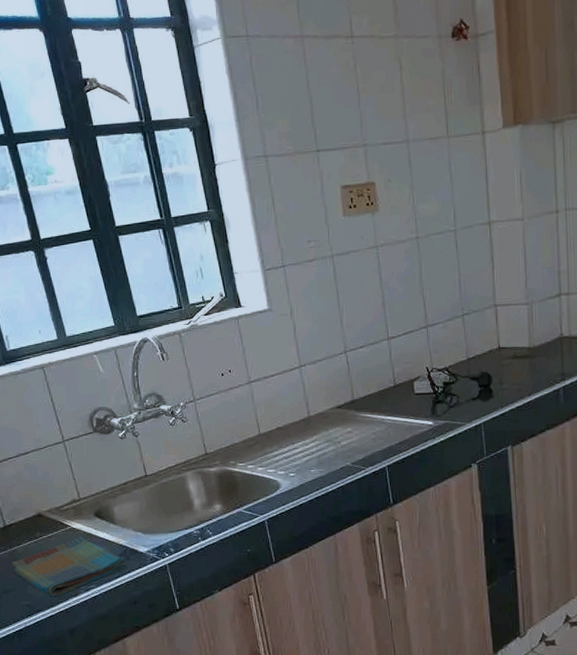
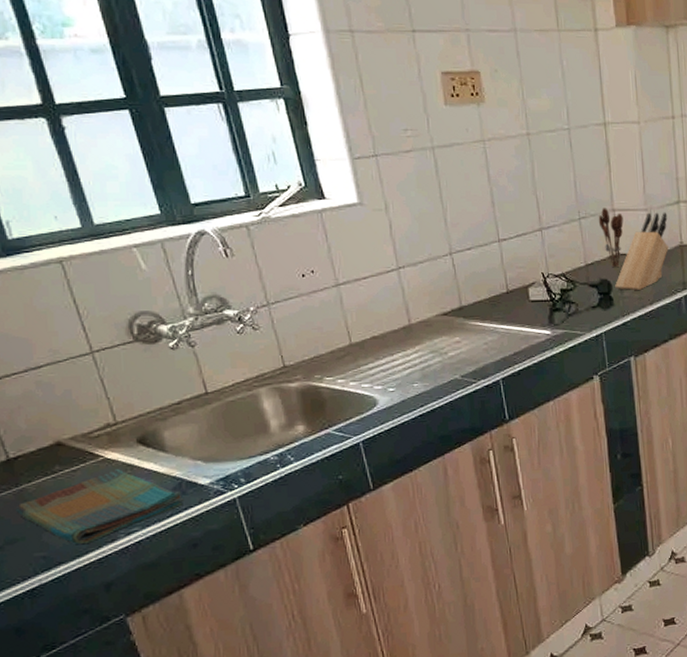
utensil holder: none [480,304,505,361] -> present [598,208,624,268]
knife block: none [495,305,548,382] -> present [615,212,669,290]

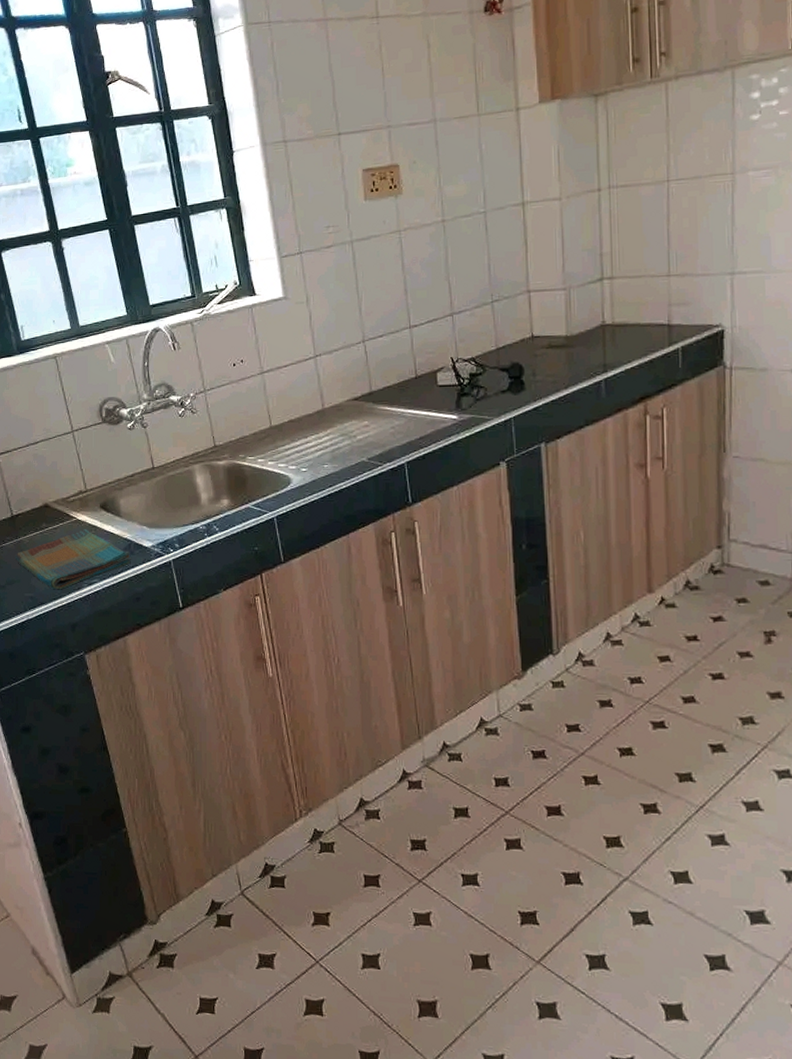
utensil holder: present [598,208,624,268] -> none [512,289,539,351]
knife block: present [615,212,669,290] -> none [527,290,589,374]

